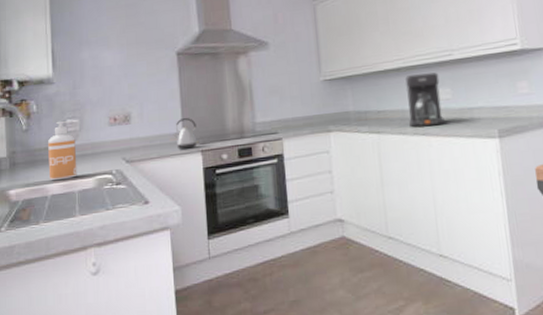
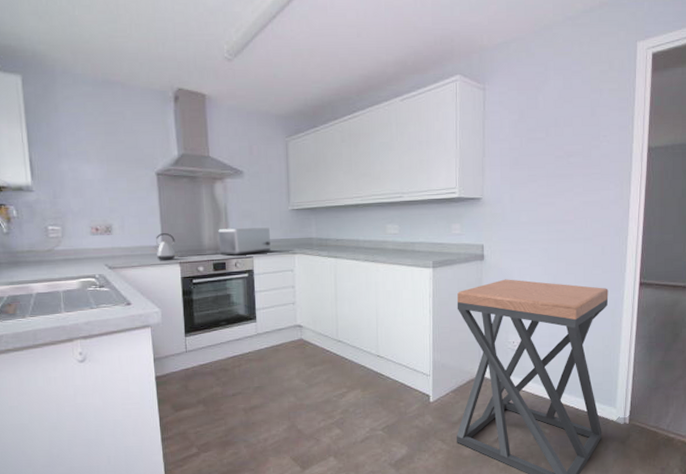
soap dispenser: present [48,120,77,181] -> none [30,227,61,281]
toaster: none [243,103,303,140] -> present [218,227,272,256]
coffee maker: present [405,72,445,127] -> none [361,211,391,255]

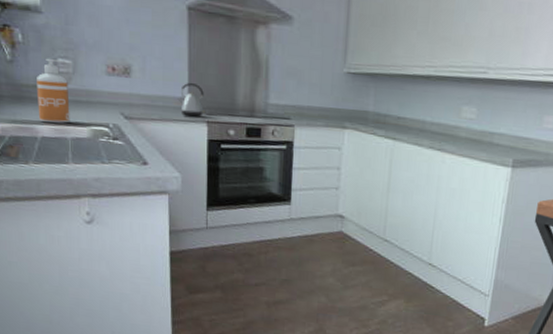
soap dispenser: none [30,227,61,281] -> present [37,58,70,124]
toaster: present [218,227,272,256] -> none [255,86,318,122]

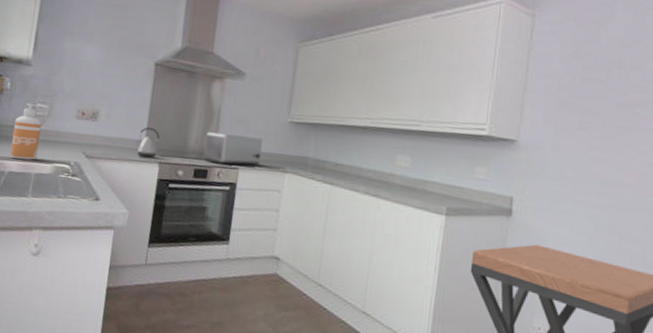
toaster: none [255,86,318,122] -> present [203,132,263,166]

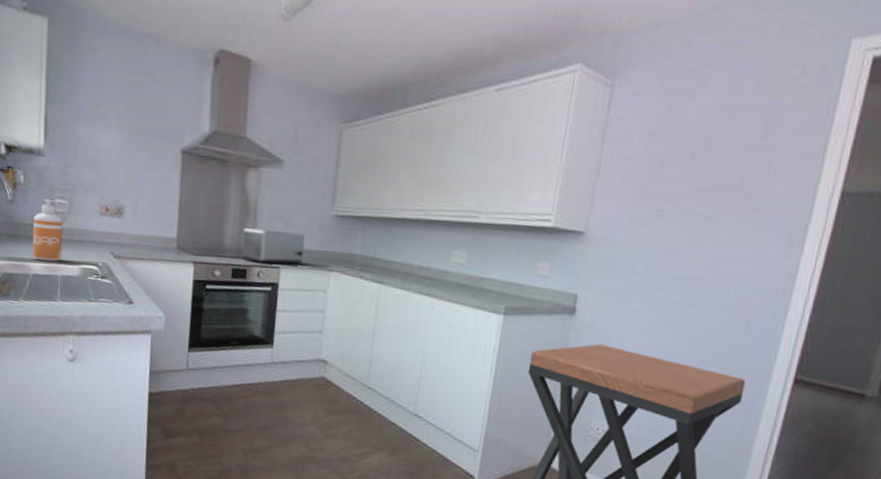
kettle: present [135,127,160,158] -> none [166,224,192,258]

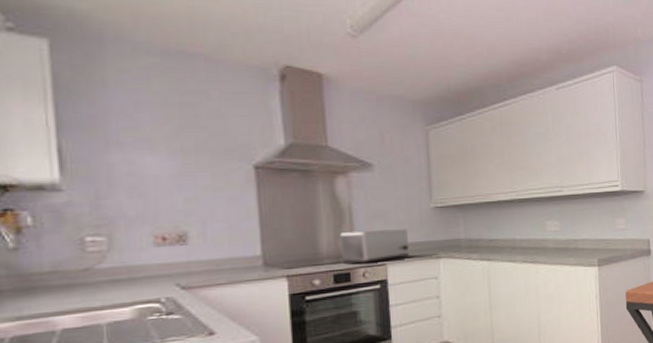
soap dispenser: present [32,198,63,262] -> none [54,238,105,313]

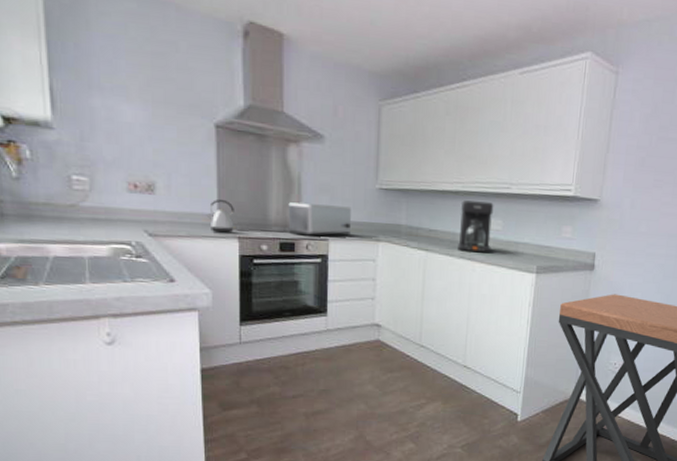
kettle: none [249,240,283,275] -> present [206,200,236,233]
coffee maker: none [517,206,552,255] -> present [458,200,494,253]

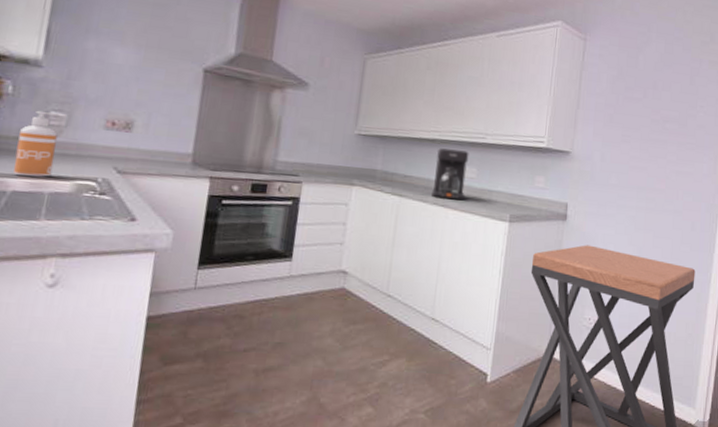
soap dispenser: none [48,175,87,243] -> present [13,110,58,177]
kettle: present [206,200,236,233] -> none [180,139,211,173]
toaster: present [288,202,352,237] -> none [262,144,328,179]

